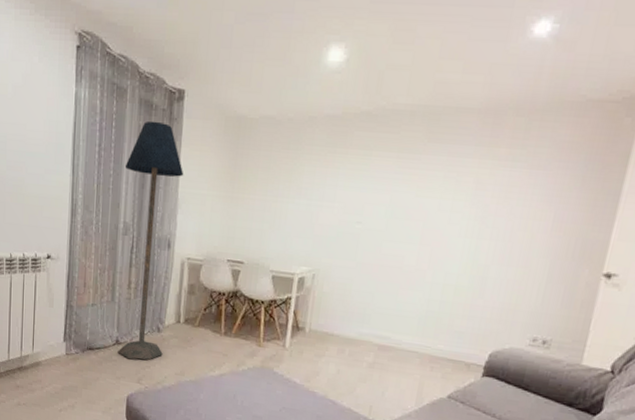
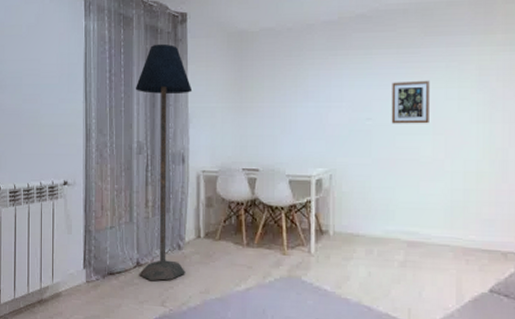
picture frame: none [380,187,425,233] -> present [391,80,430,124]

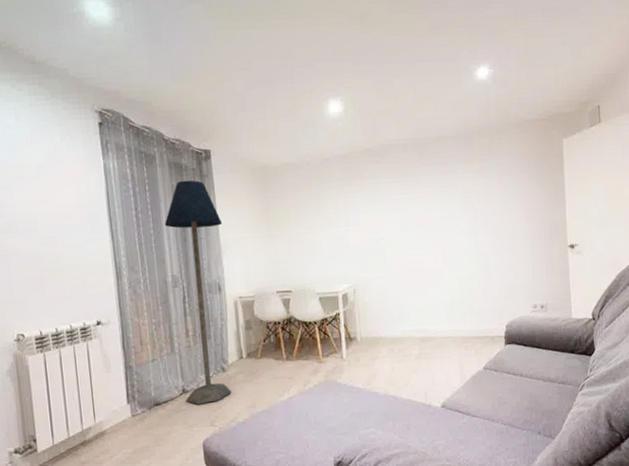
picture frame: present [391,80,430,124] -> none [398,203,430,241]

